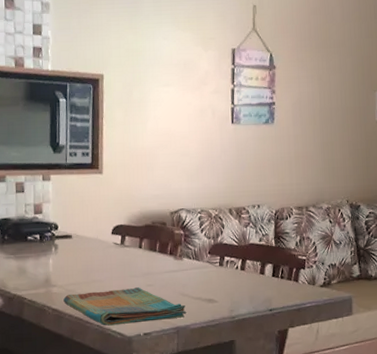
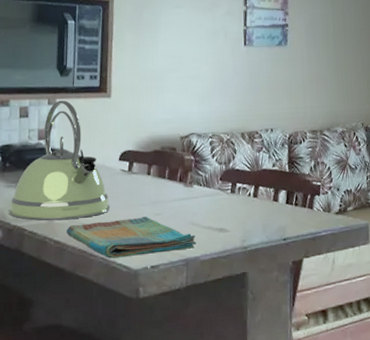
kettle: none [8,176,104,290] -> present [8,100,110,221]

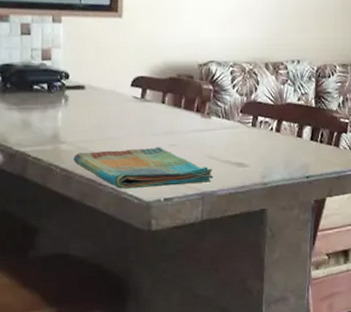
kettle: present [8,100,110,221] -> none [10,18,121,146]

